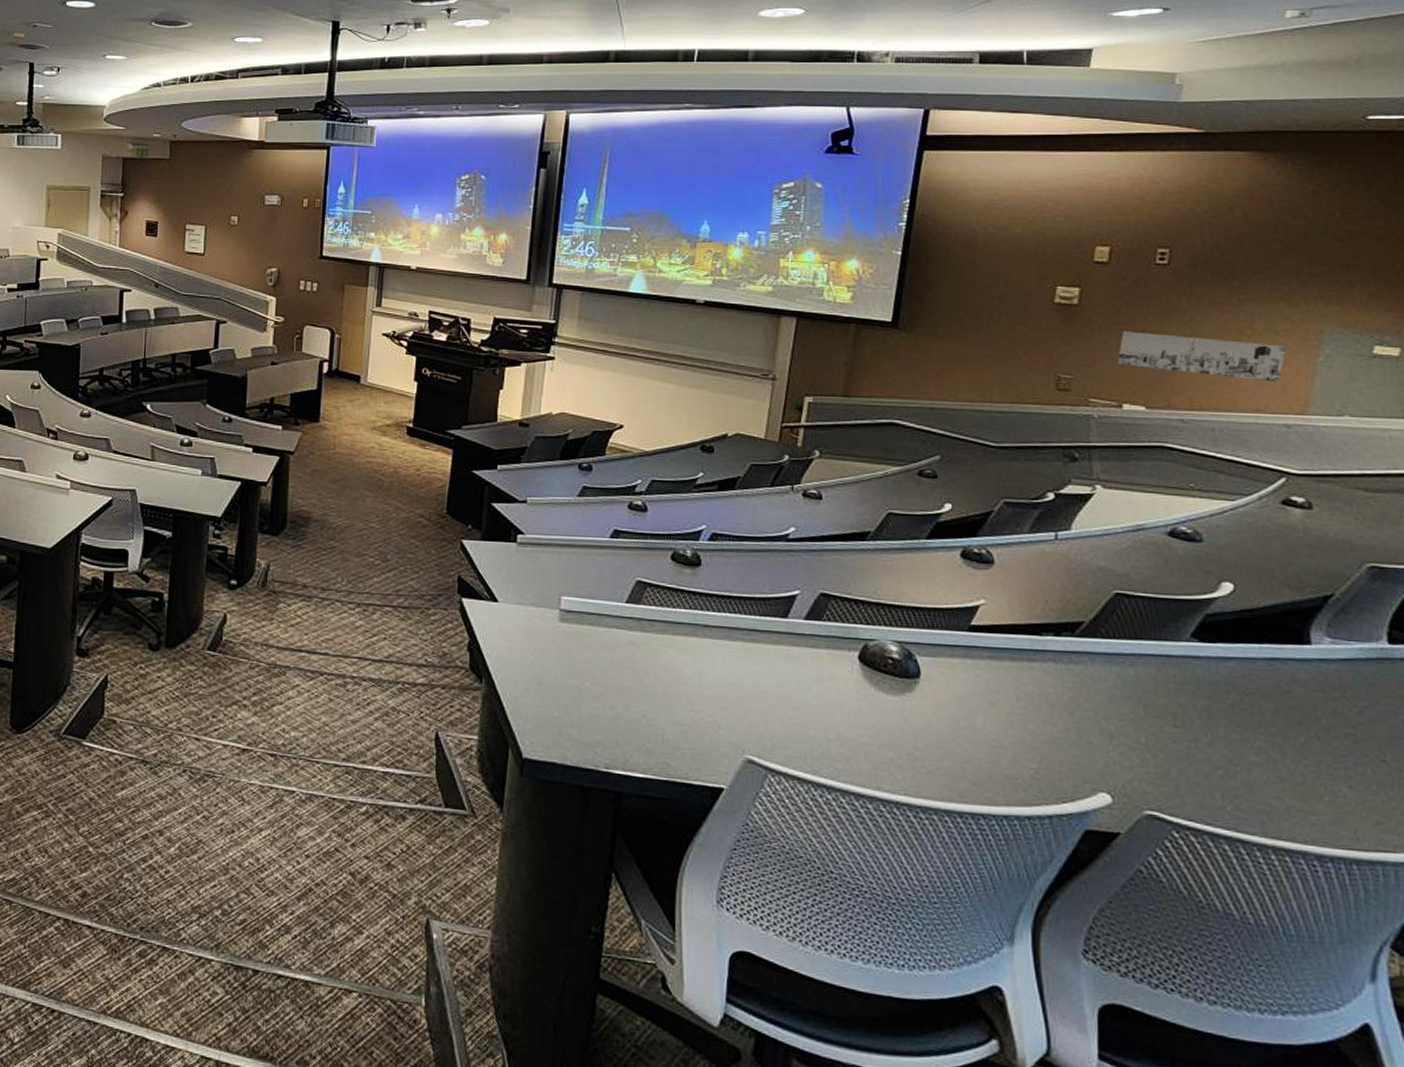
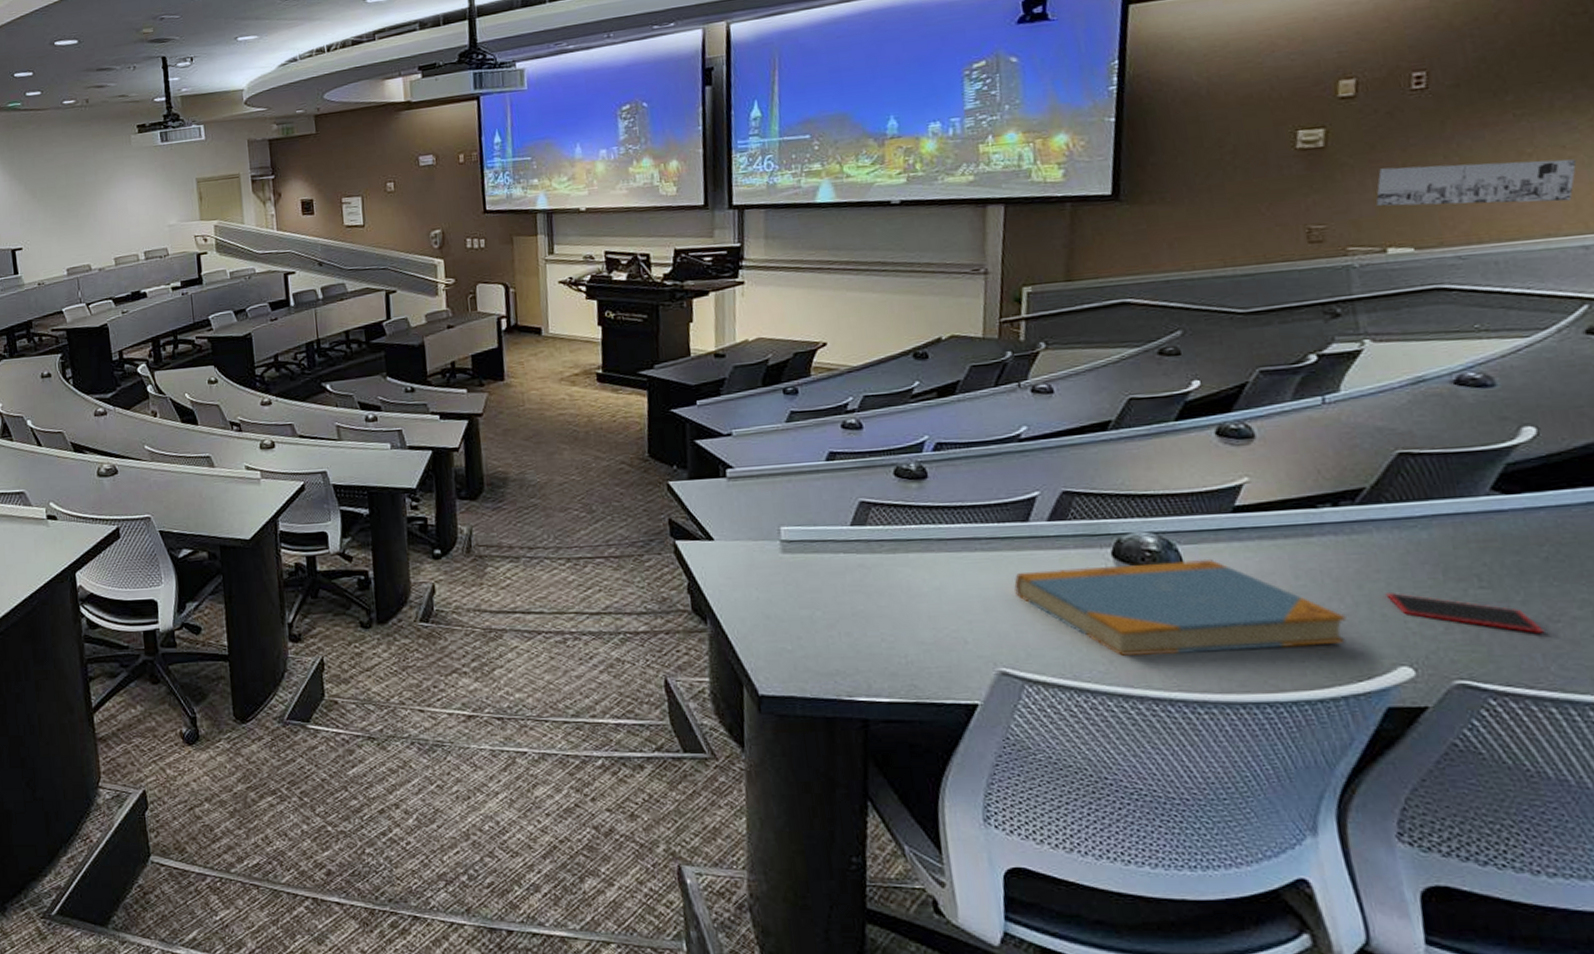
book: none [768,665,1058,765] -> present [1014,558,1347,657]
smartphone: none [1093,722,1225,774] -> present [1386,593,1545,633]

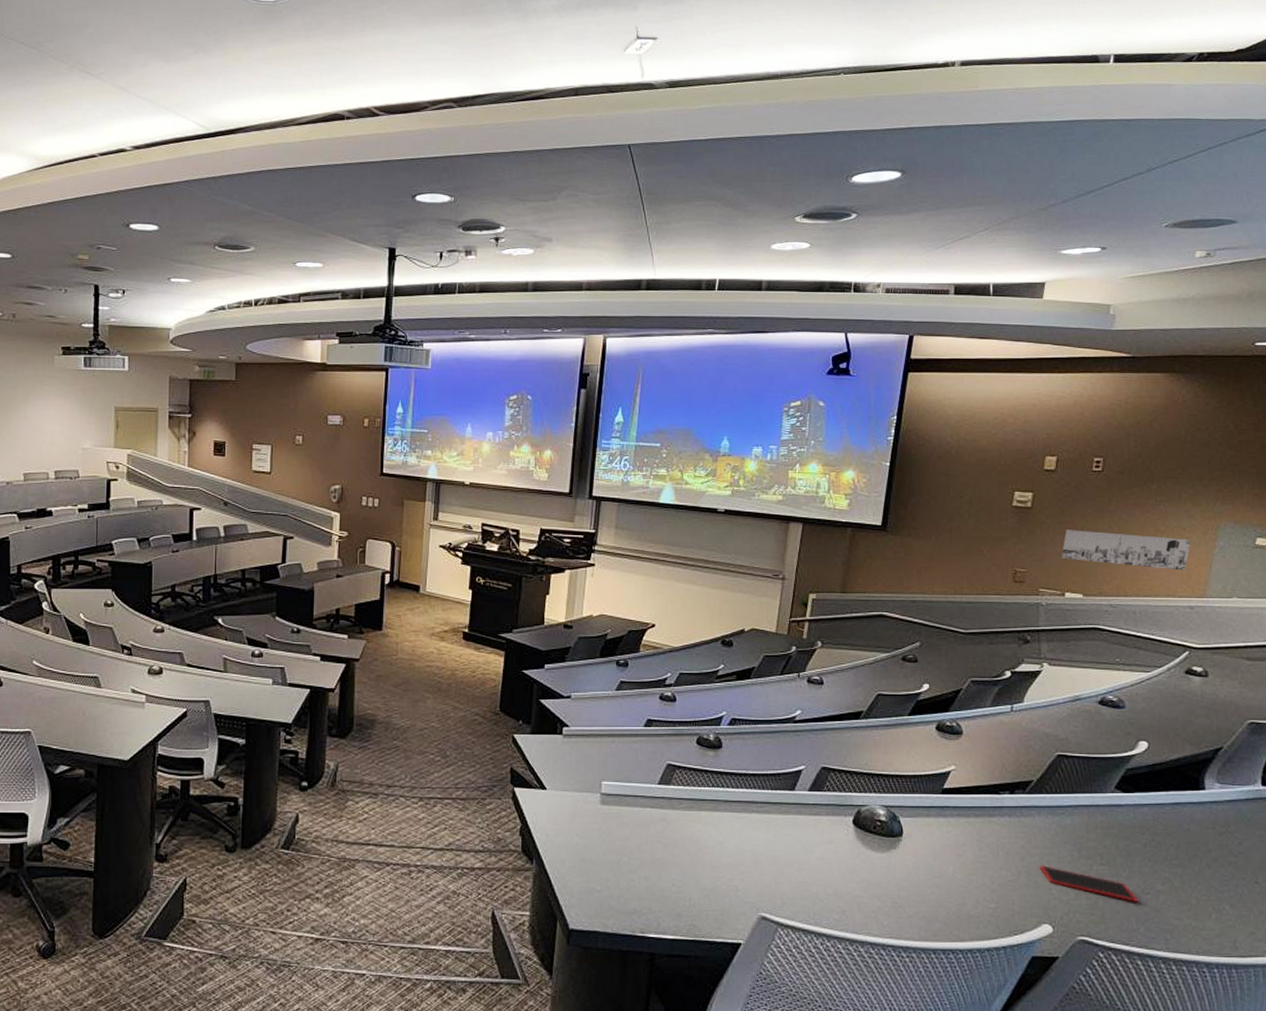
book: present [1014,558,1347,657] -> none [778,830,1011,908]

